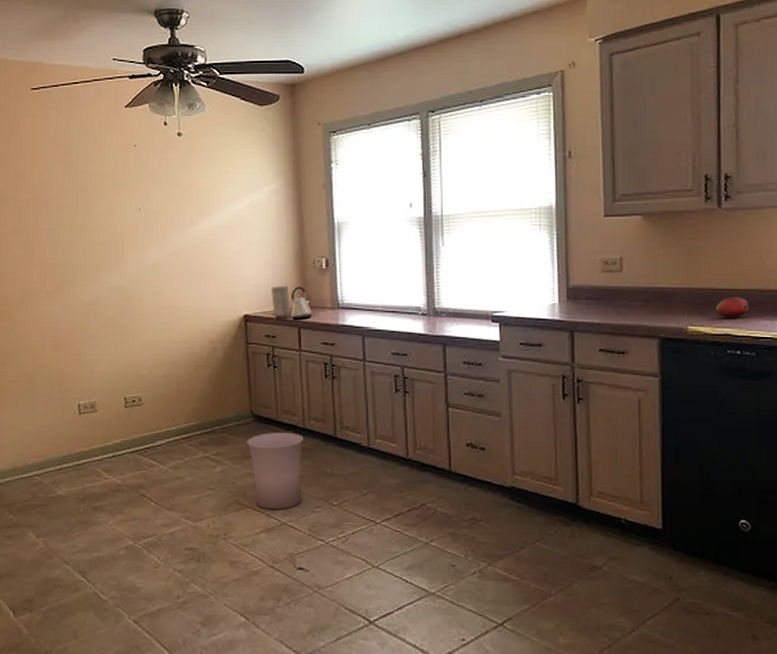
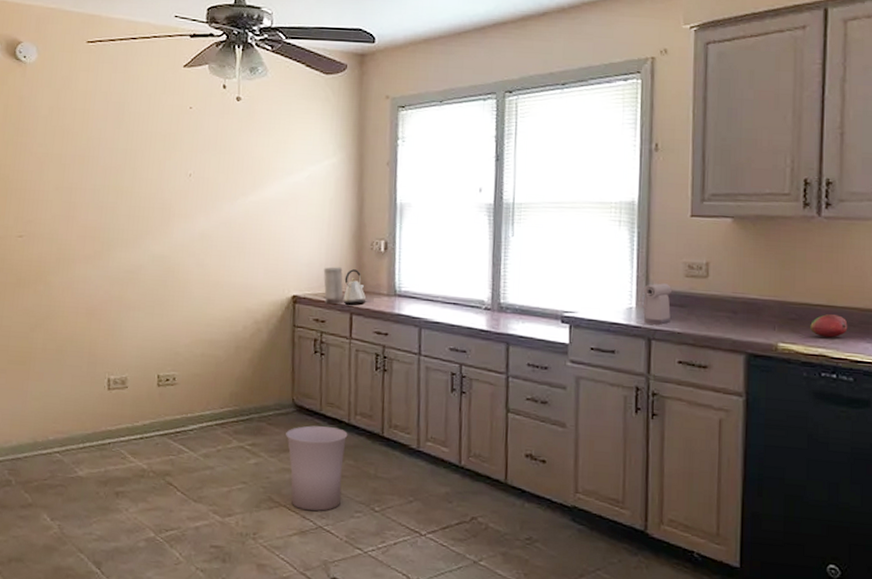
roll-top bag: none [564,279,591,319] -> present [642,283,673,326]

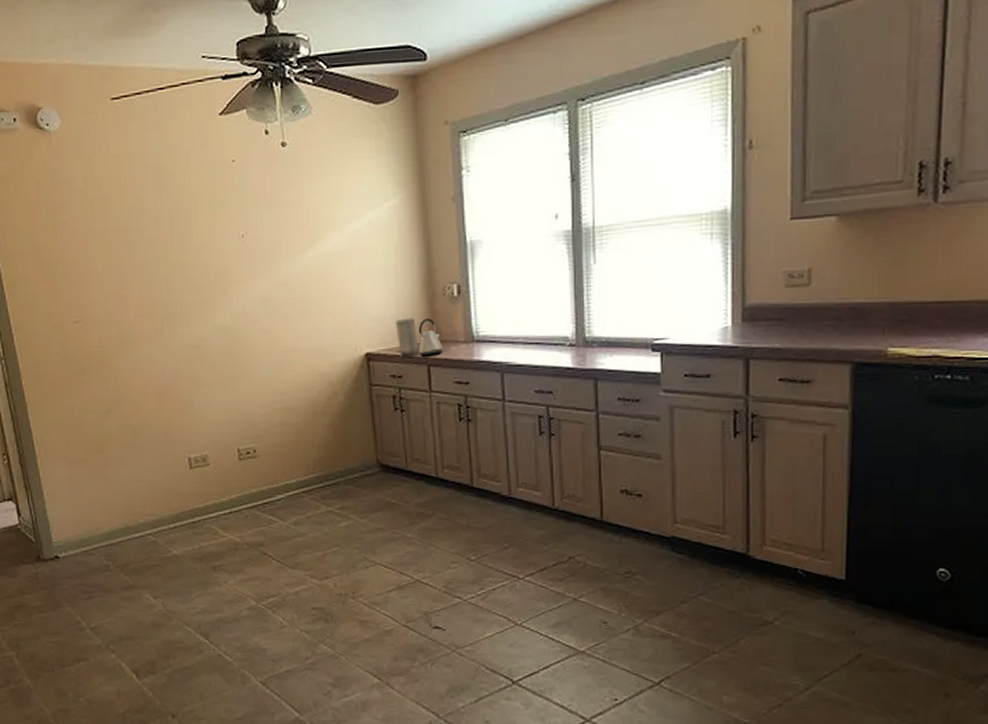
waste bin: present [286,425,348,511] -> none [374,483,437,566]
roll-top bag: present [642,283,673,326] -> none [739,297,772,344]
fruit: present [810,314,848,338] -> none [923,311,965,337]

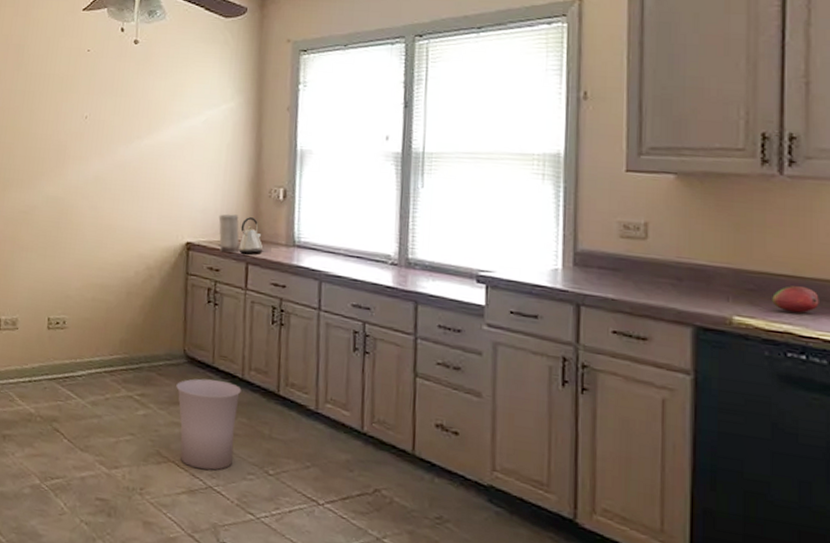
waste bin: none [374,483,437,566] -> present [176,378,242,470]
fruit: none [923,311,965,337] -> present [772,286,819,313]

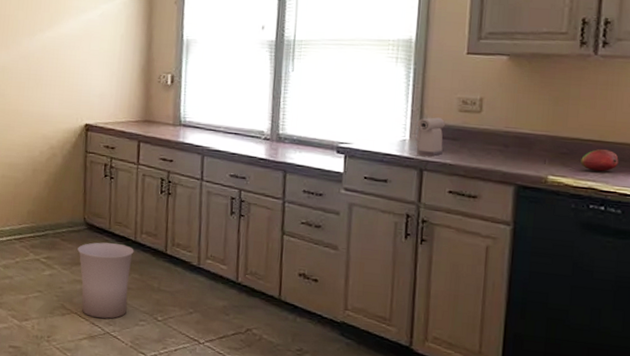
canister: present [218,214,240,254] -> none [114,98,133,133]
kettle: present [239,217,264,256] -> none [132,100,154,135]
roll-top bag: none [569,243,605,291] -> present [415,117,446,158]

